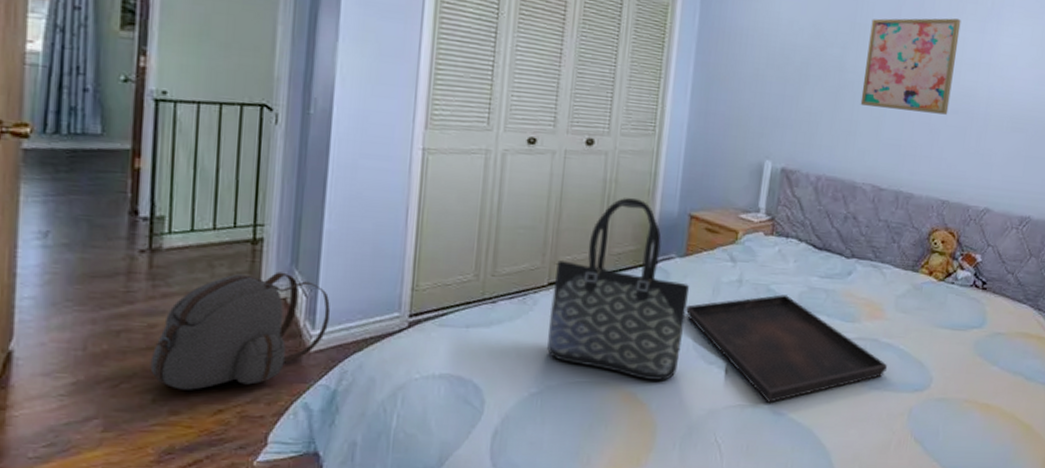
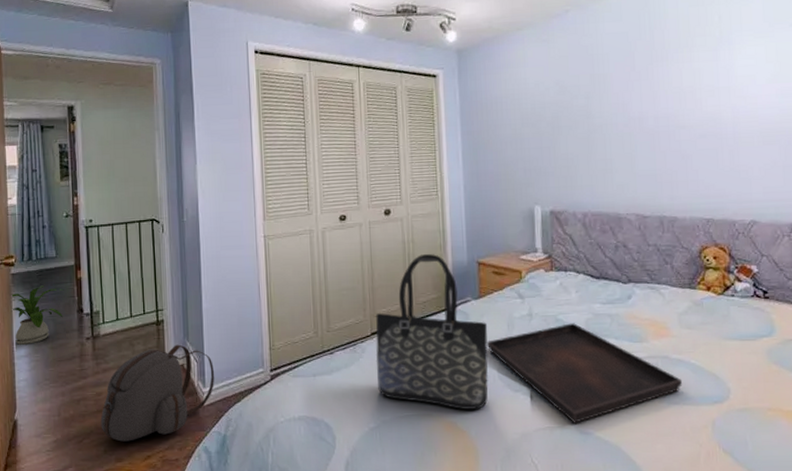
house plant: none [19,171,111,250] -> present [11,285,64,345]
wall art: present [860,18,961,115] -> none [608,53,697,144]

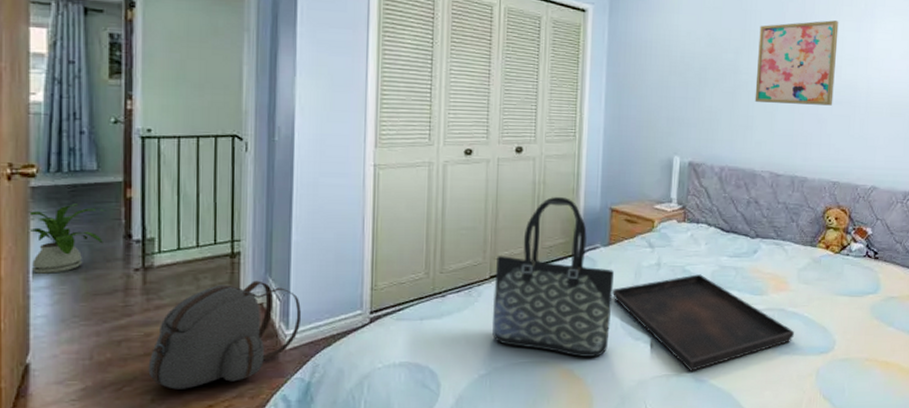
wall art: none [608,53,697,144] -> present [754,20,839,106]

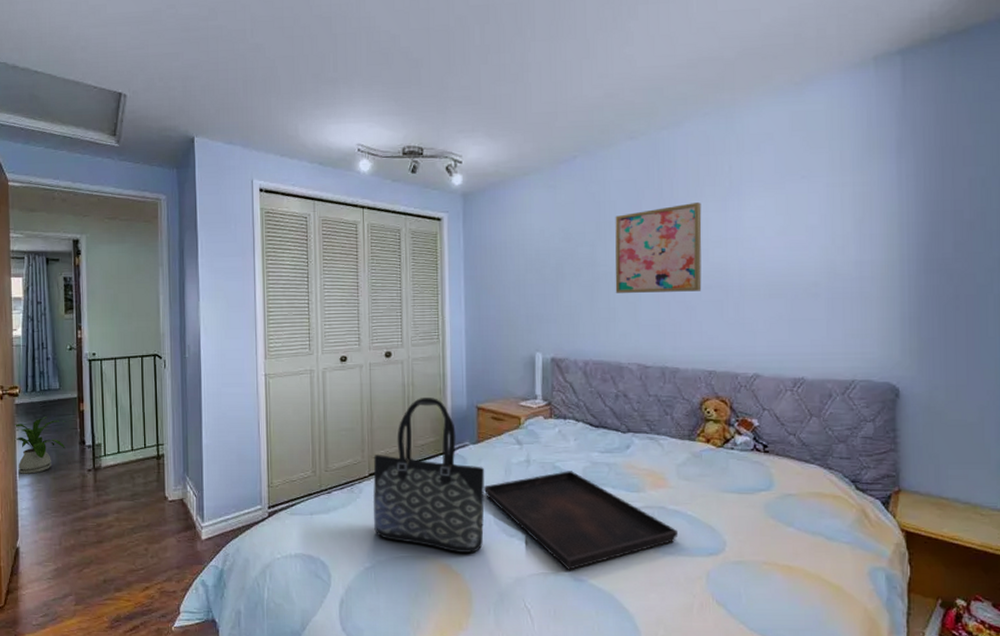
backpack: present [148,280,301,389] -> none [100,479,213,572]

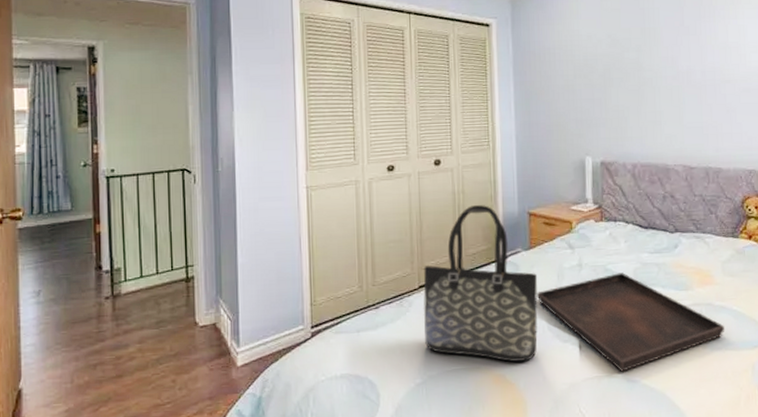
house plant: present [15,417,67,474] -> none [18,241,80,306]
wall art: present [615,202,702,293] -> none [659,10,741,97]

